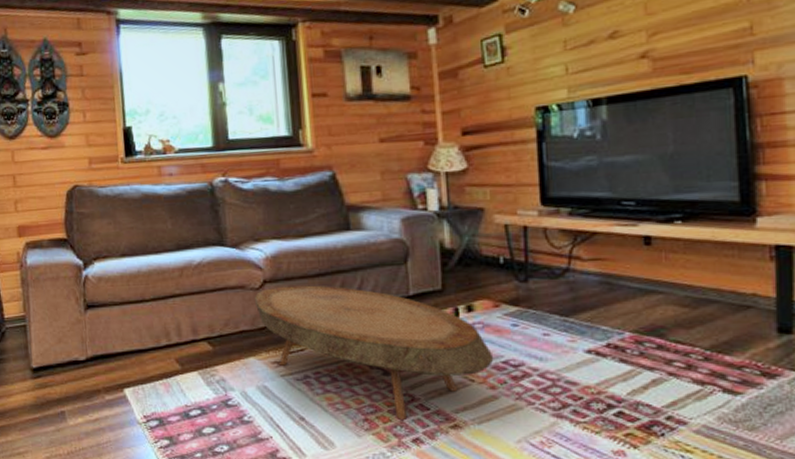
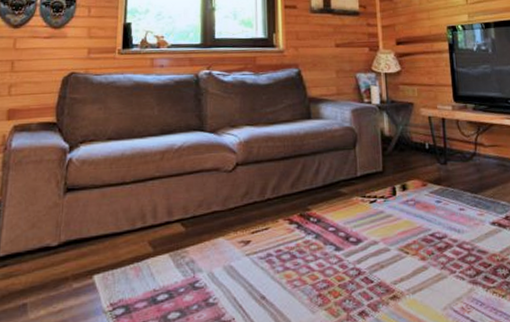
coffee table: present [254,285,494,420] -> none [227,167,424,293]

